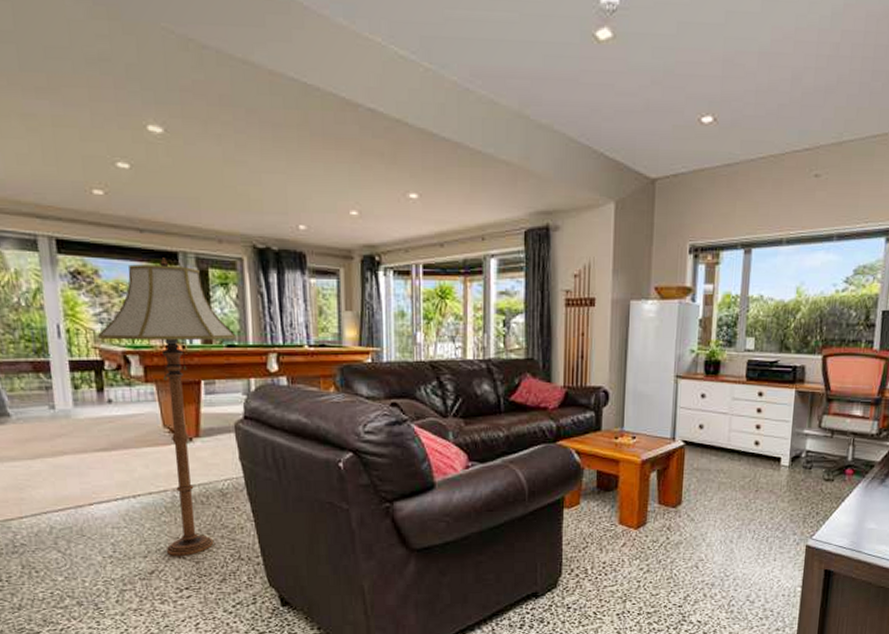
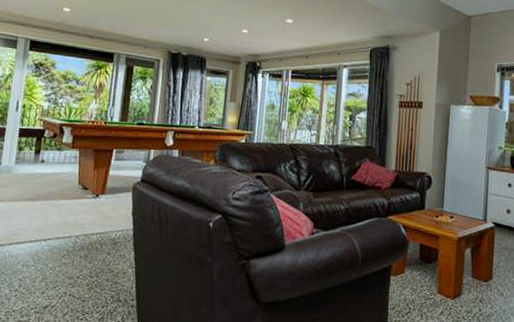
floor lamp: present [98,257,236,556] -> none [45,57,146,295]

